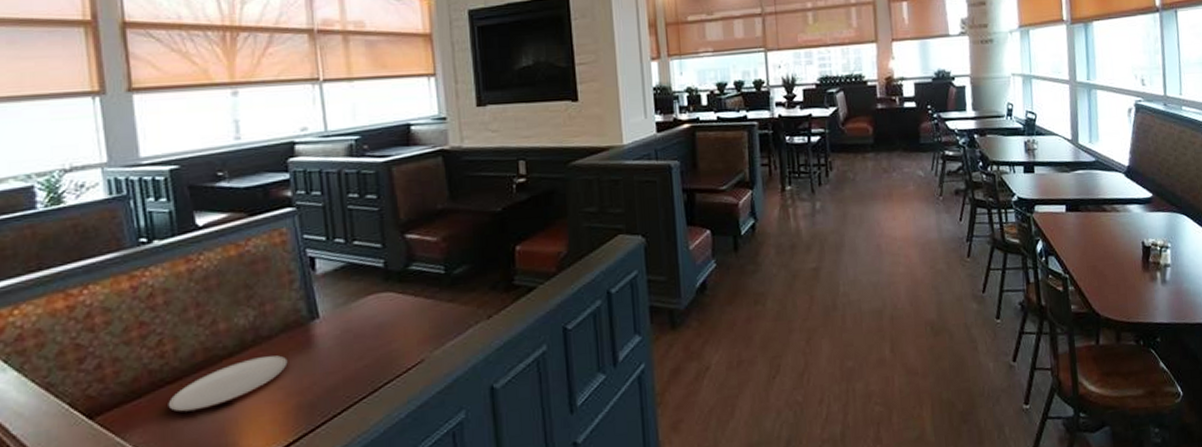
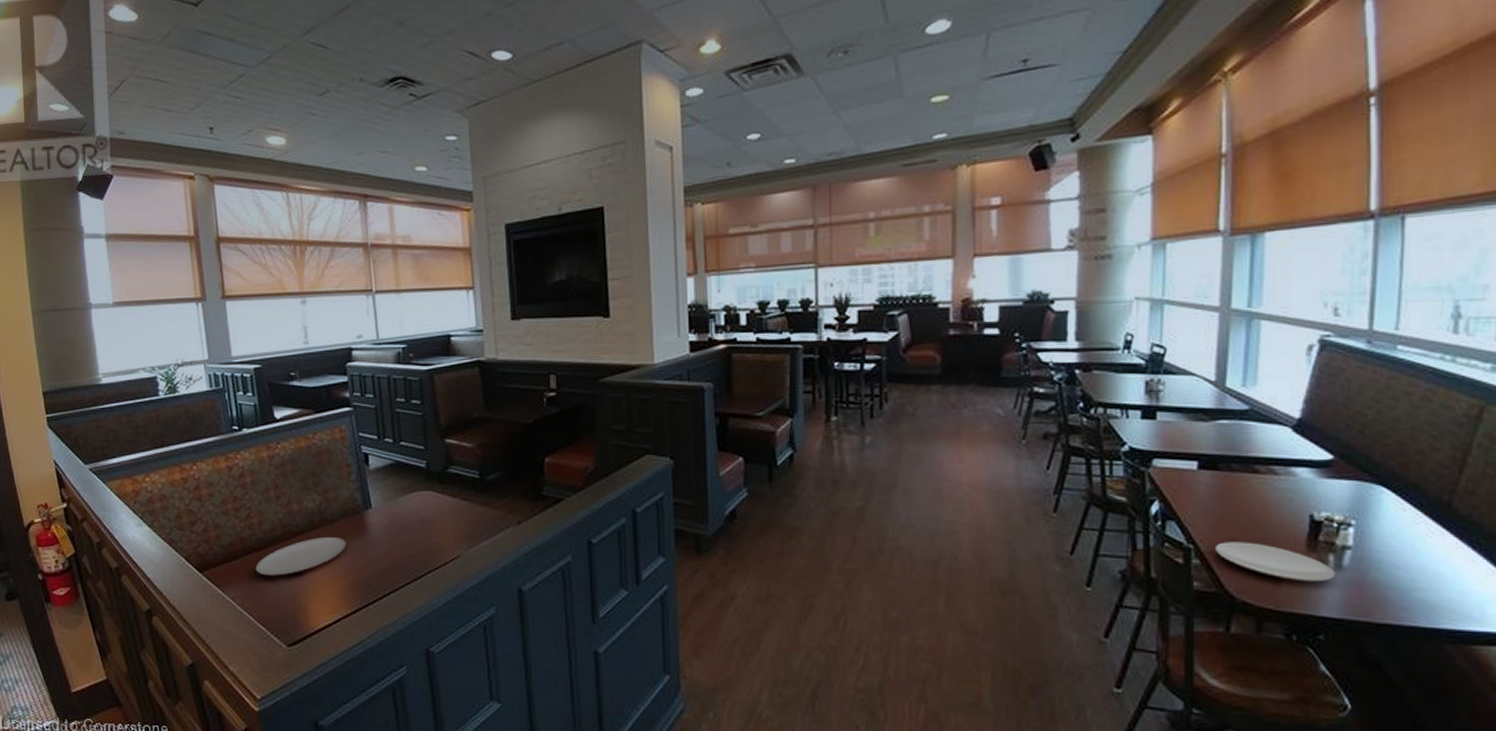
plate: none [1082,268,1162,297] -> present [1214,542,1335,582]

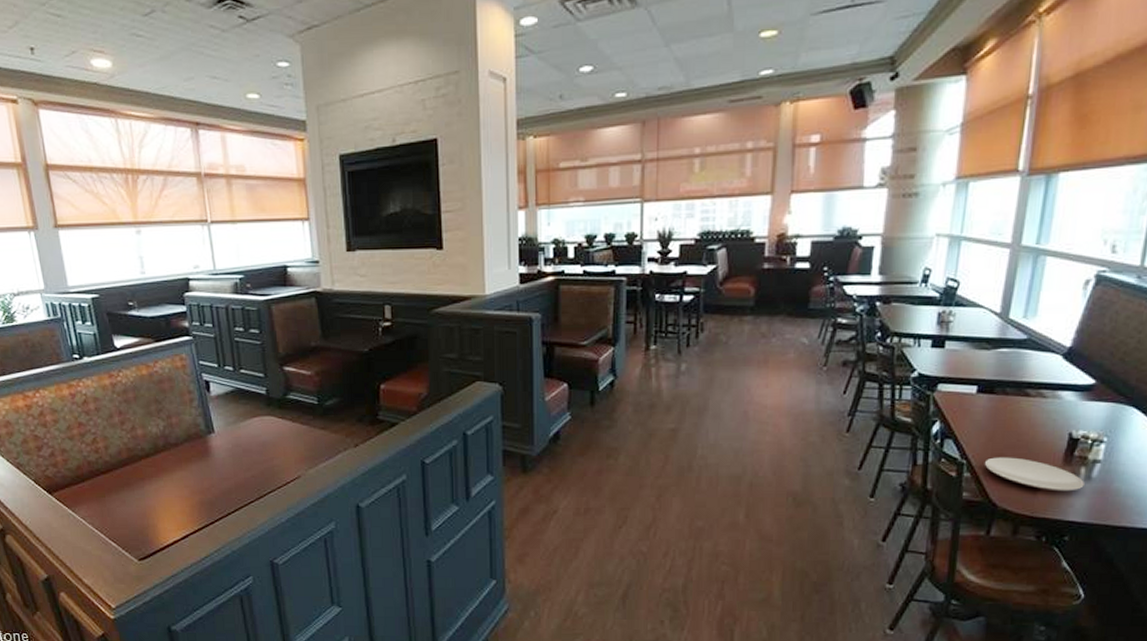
plate: present [255,537,346,576] -> none [103,460,191,497]

